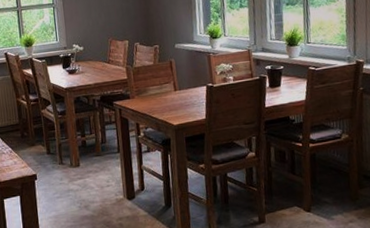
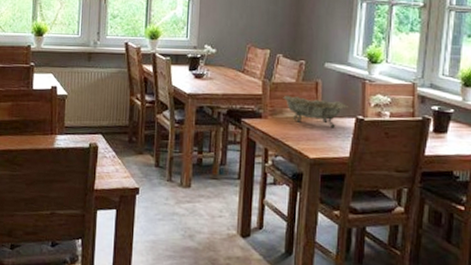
decorative bowl: none [145,74,199,98] -> present [283,95,348,128]

